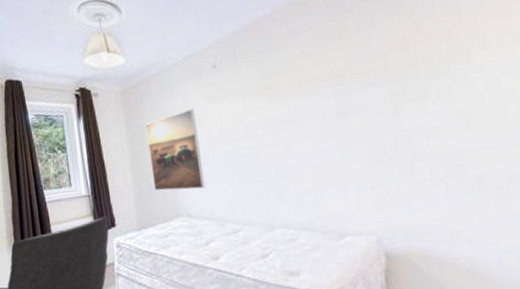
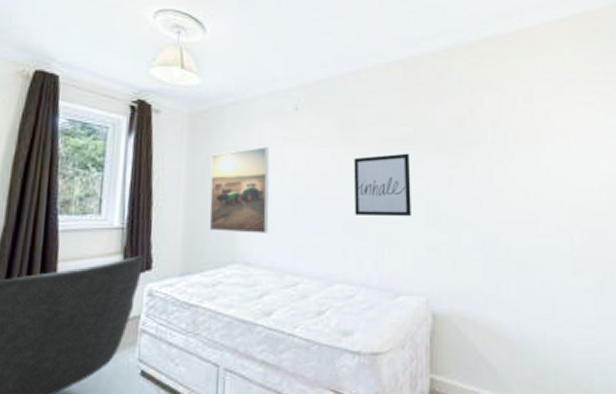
wall art: none [279,89,350,162] -> present [353,153,411,217]

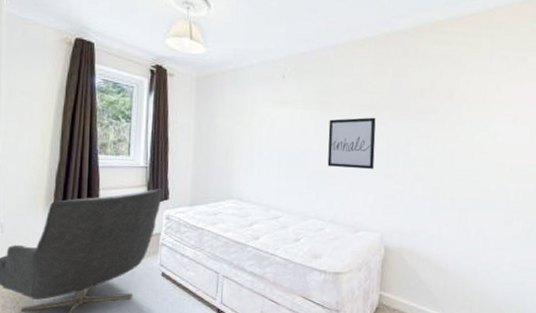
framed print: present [209,147,270,233] -> none [212,107,261,177]

